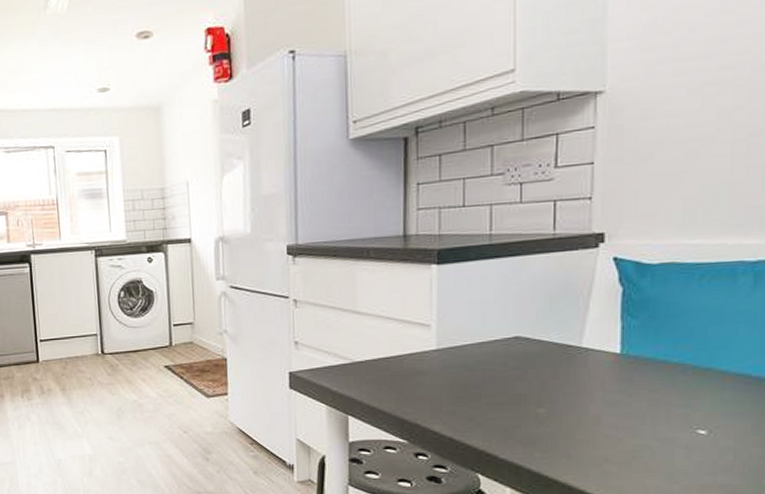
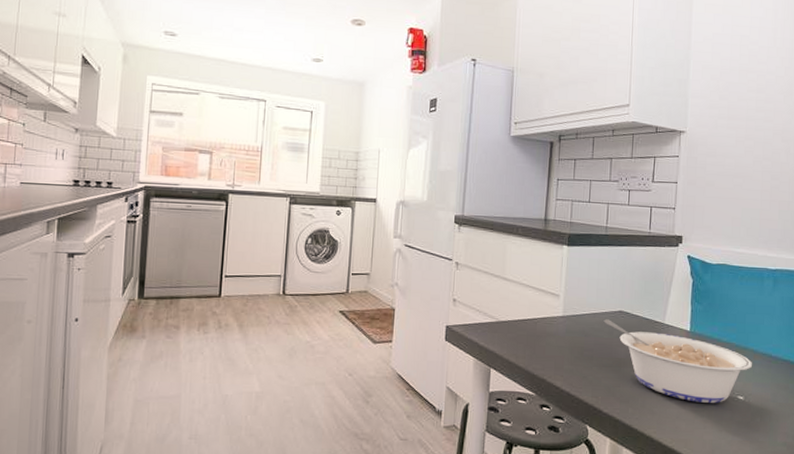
legume: none [493,348,719,441] -> present [603,319,752,403]

